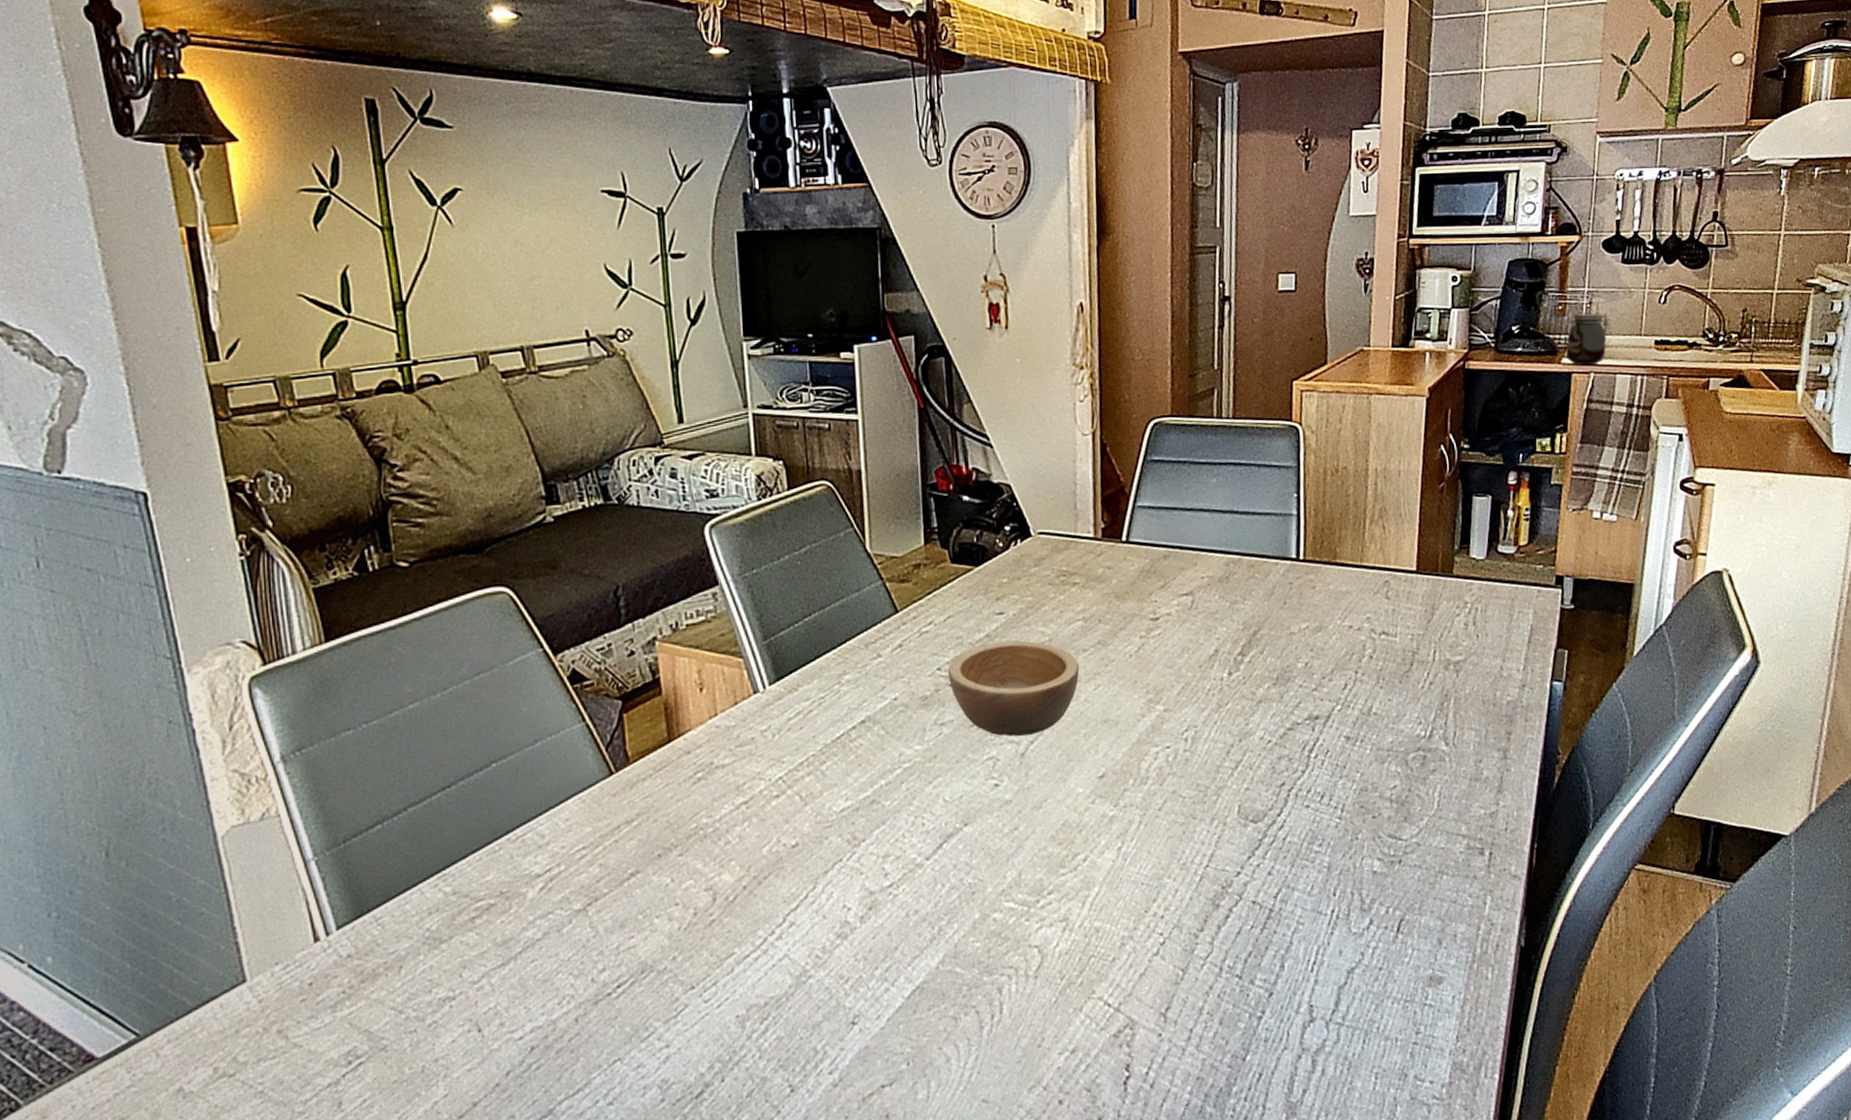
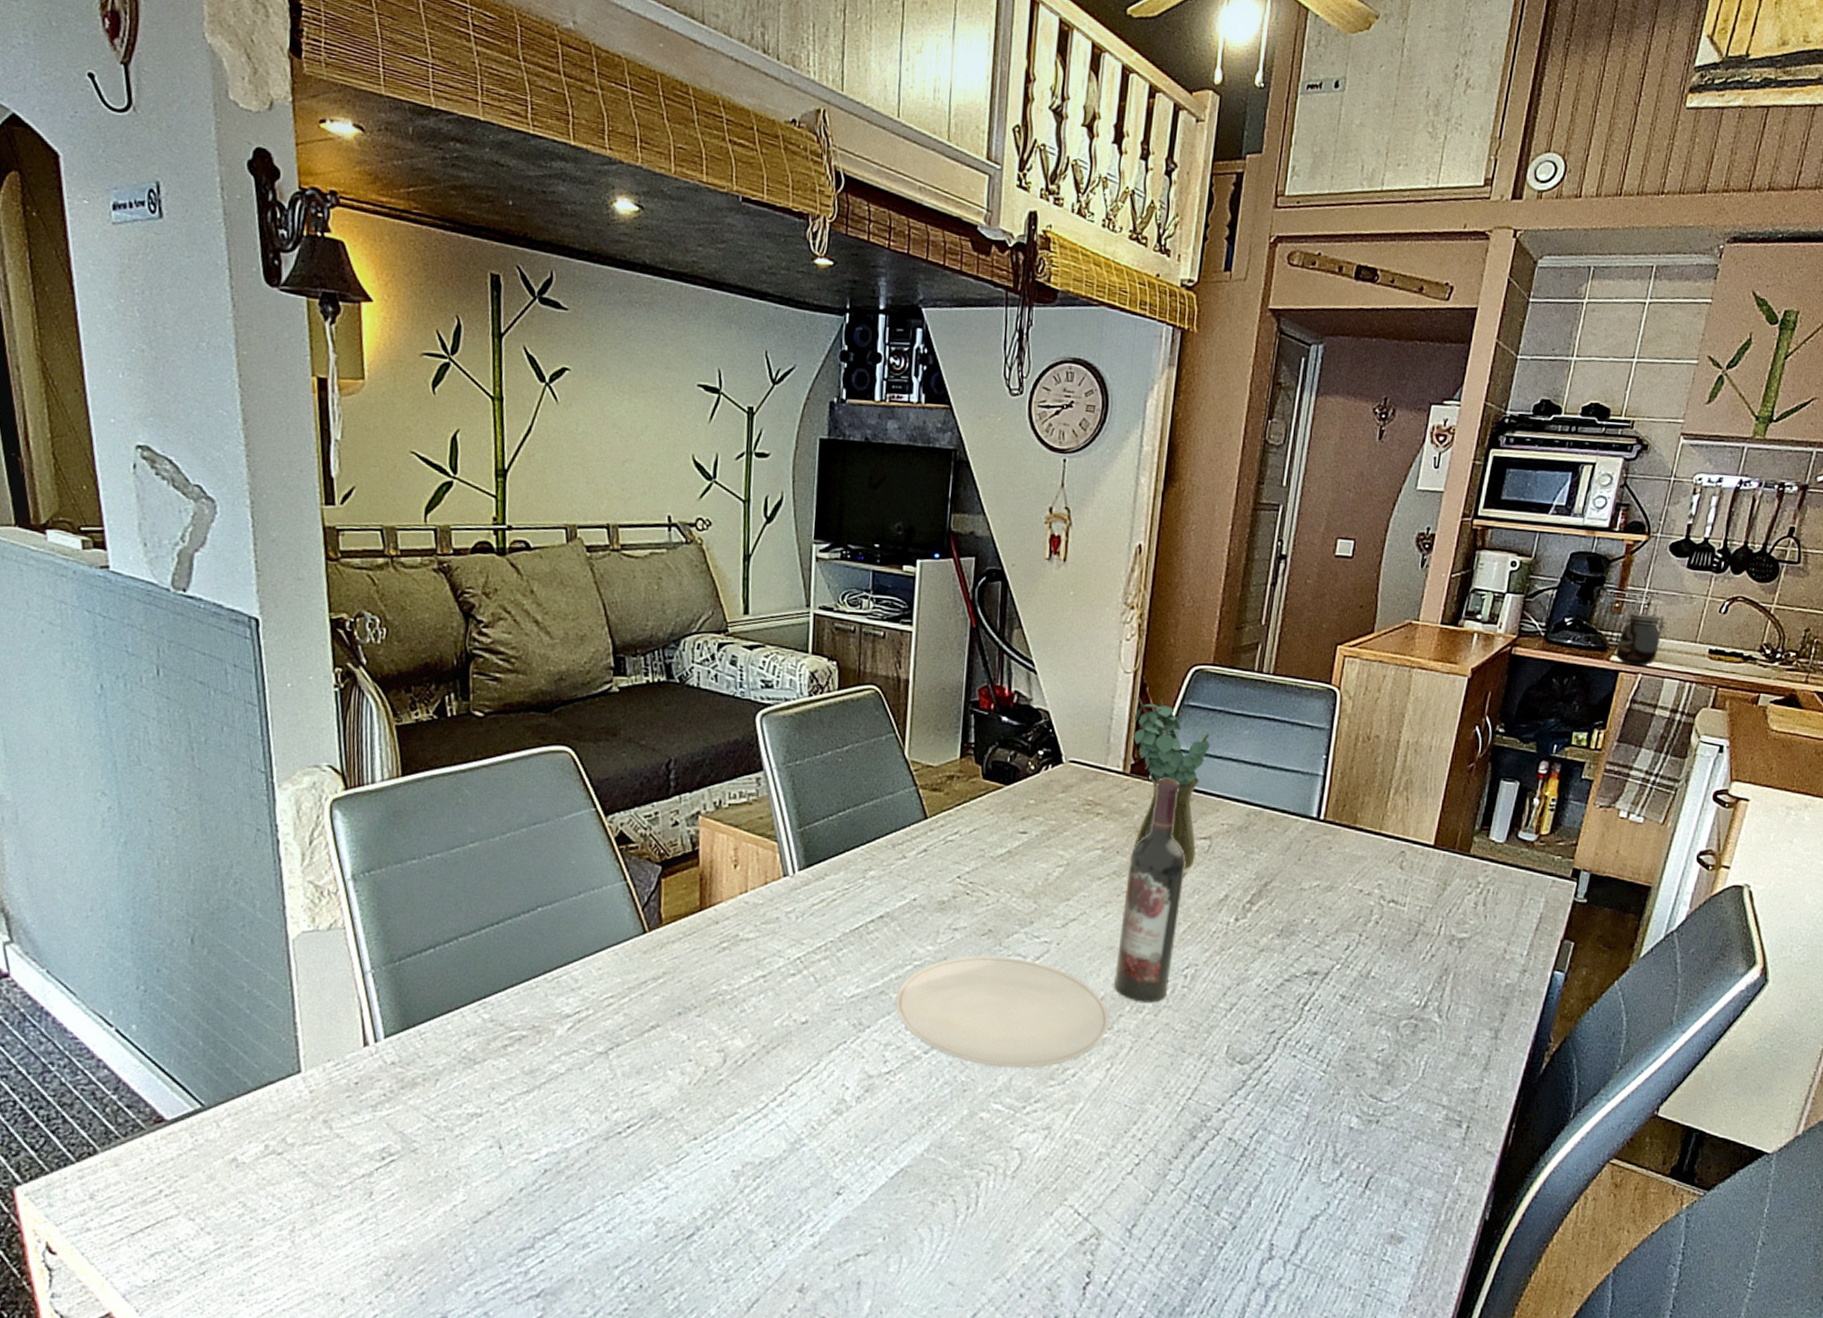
plate: none [888,745,1114,863] -> present [895,955,1110,1069]
bowl: present [948,640,1080,737] -> none [967,859,1093,951]
vase: none [1099,457,1180,639] -> present [1133,697,1211,879]
wine bottle: none [1112,537,1172,773] -> present [1113,777,1186,1002]

